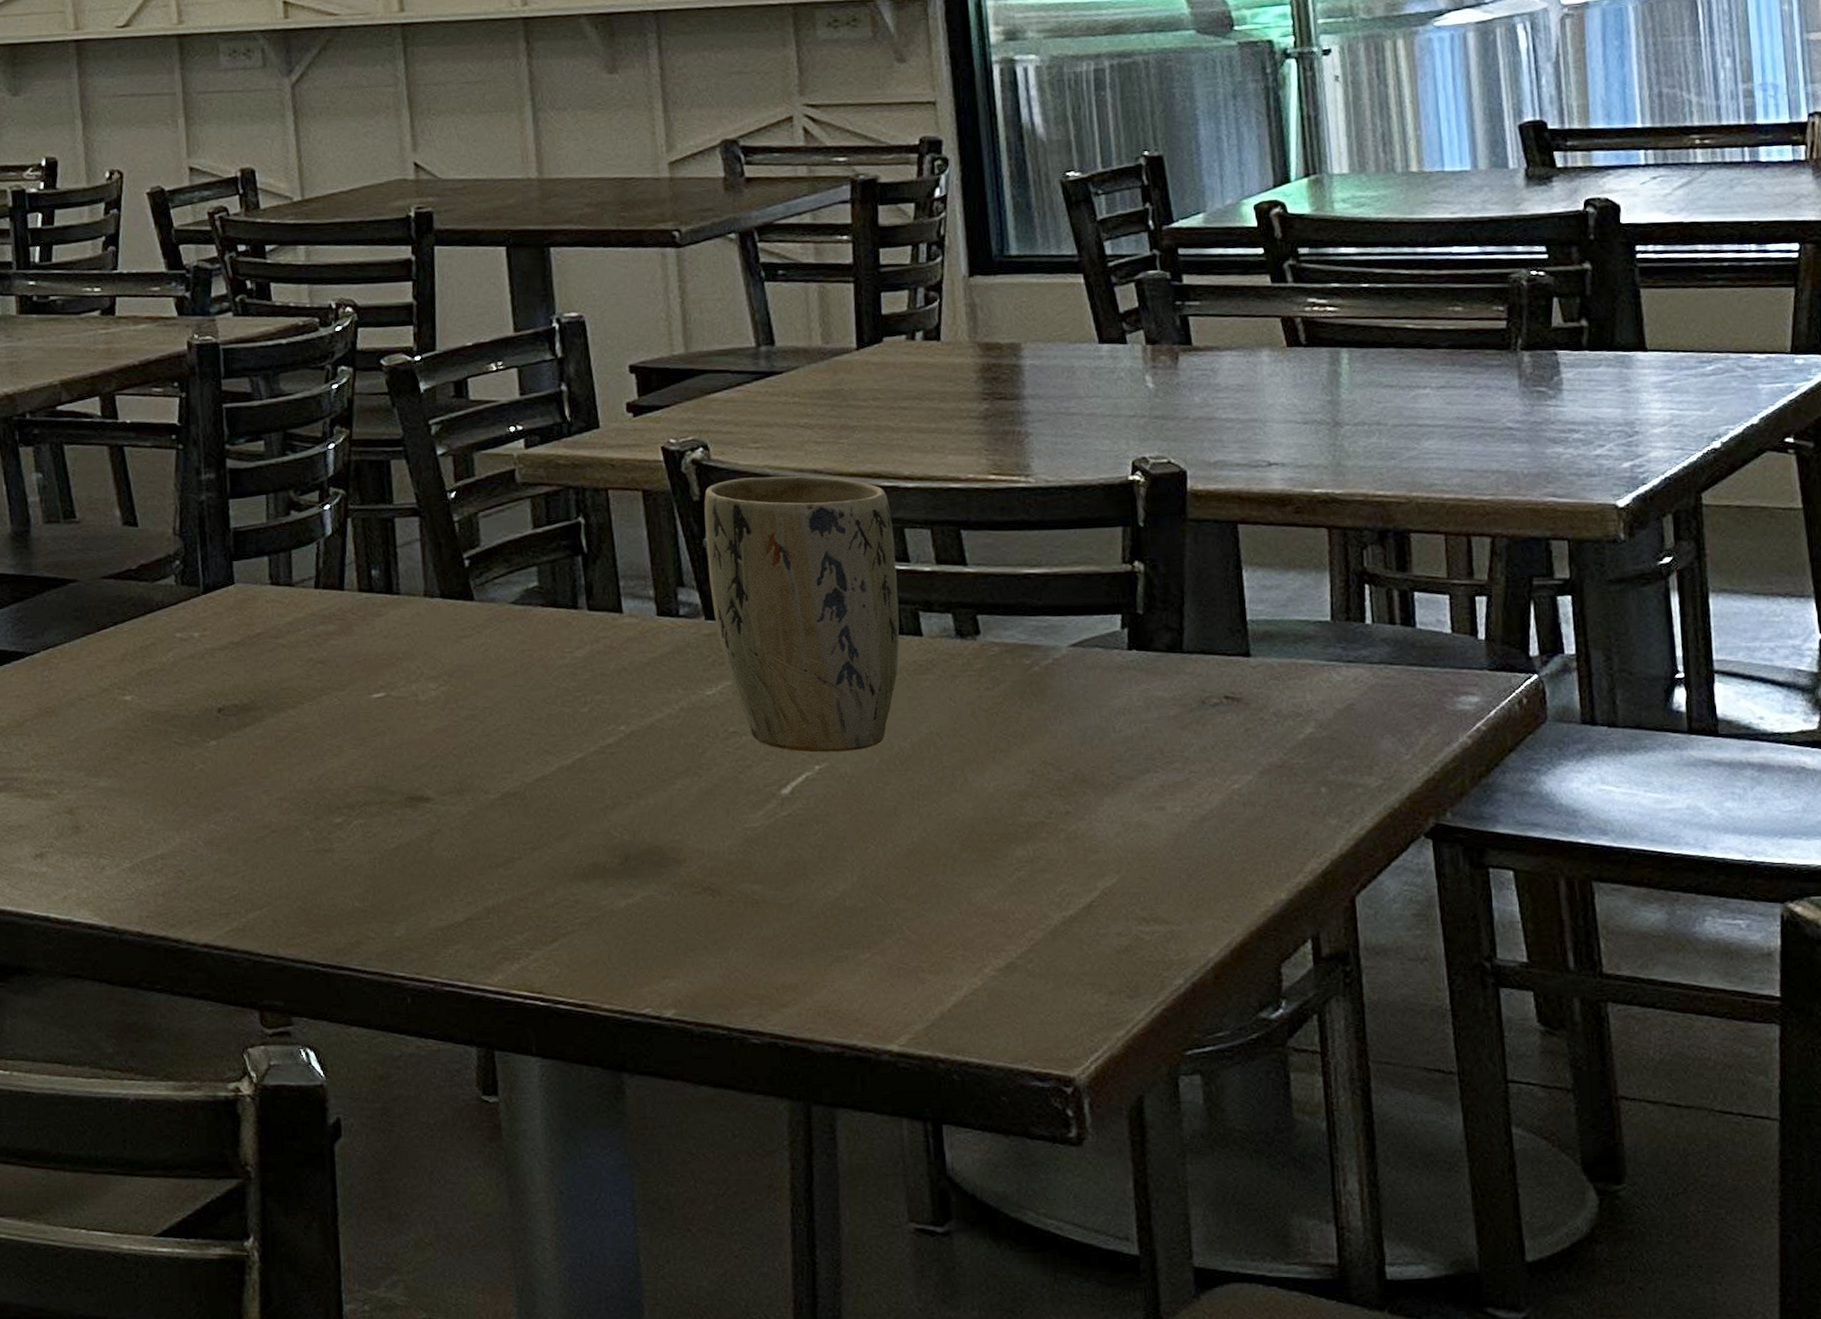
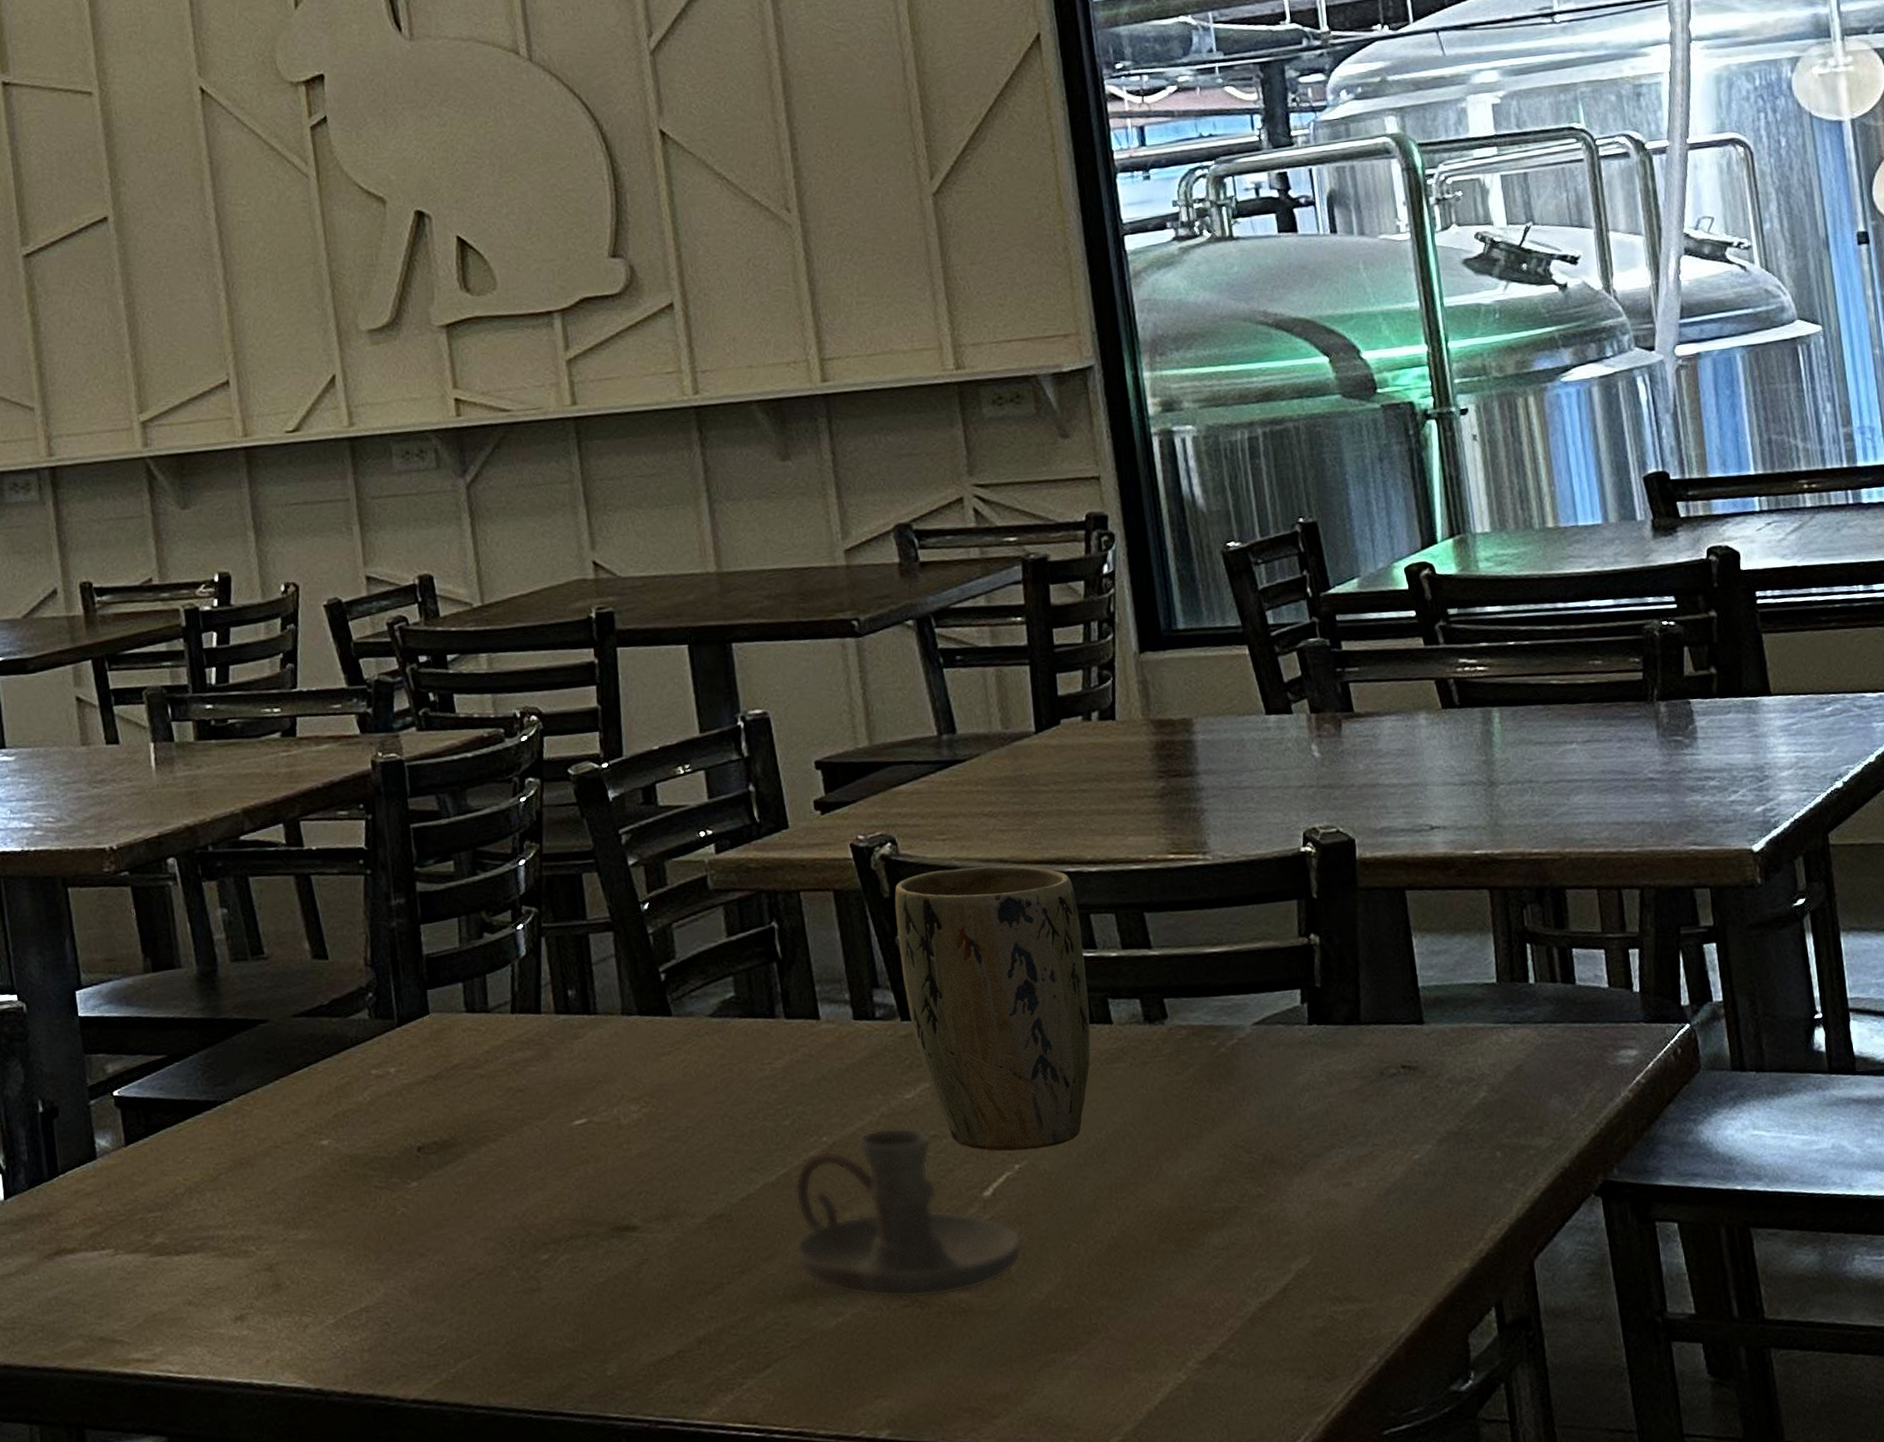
candle holder: none [586,721,820,887] -> present [794,1127,1023,1300]

